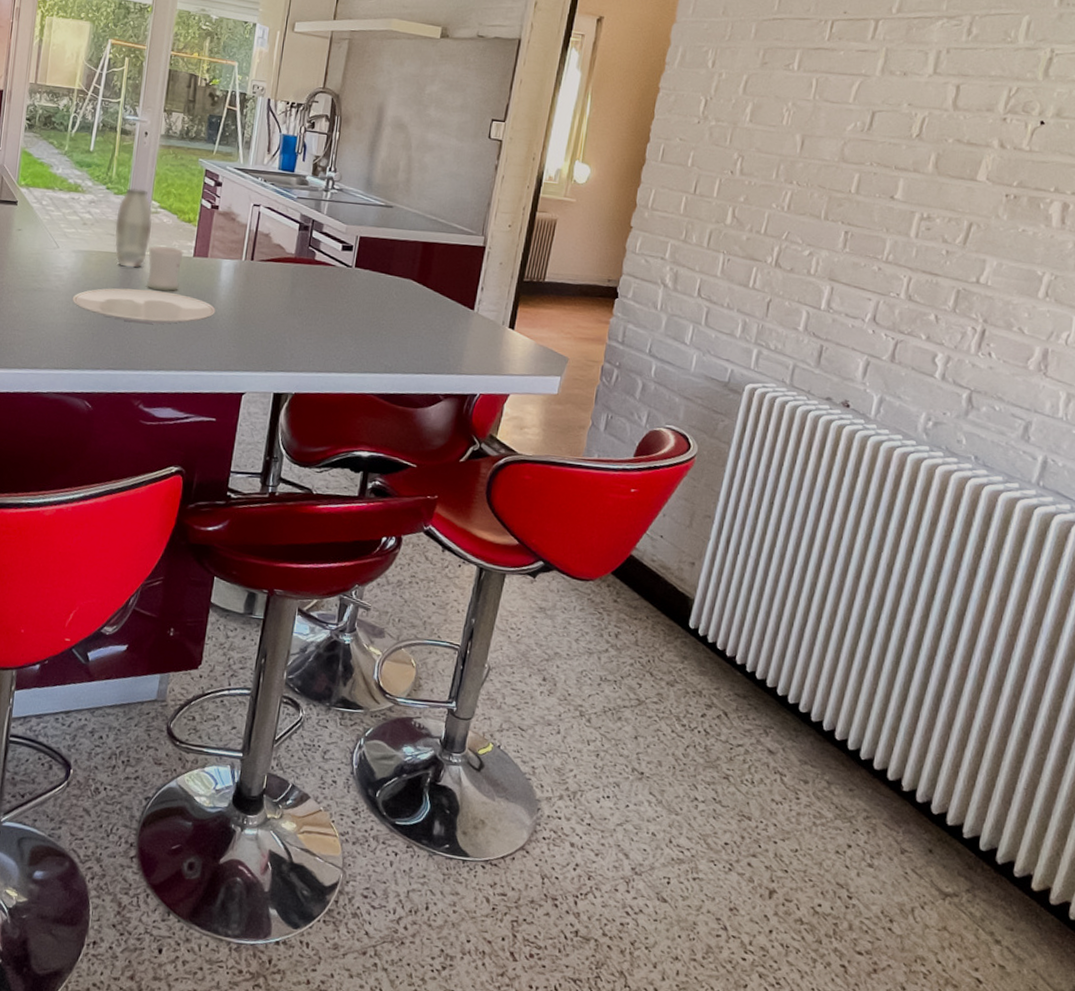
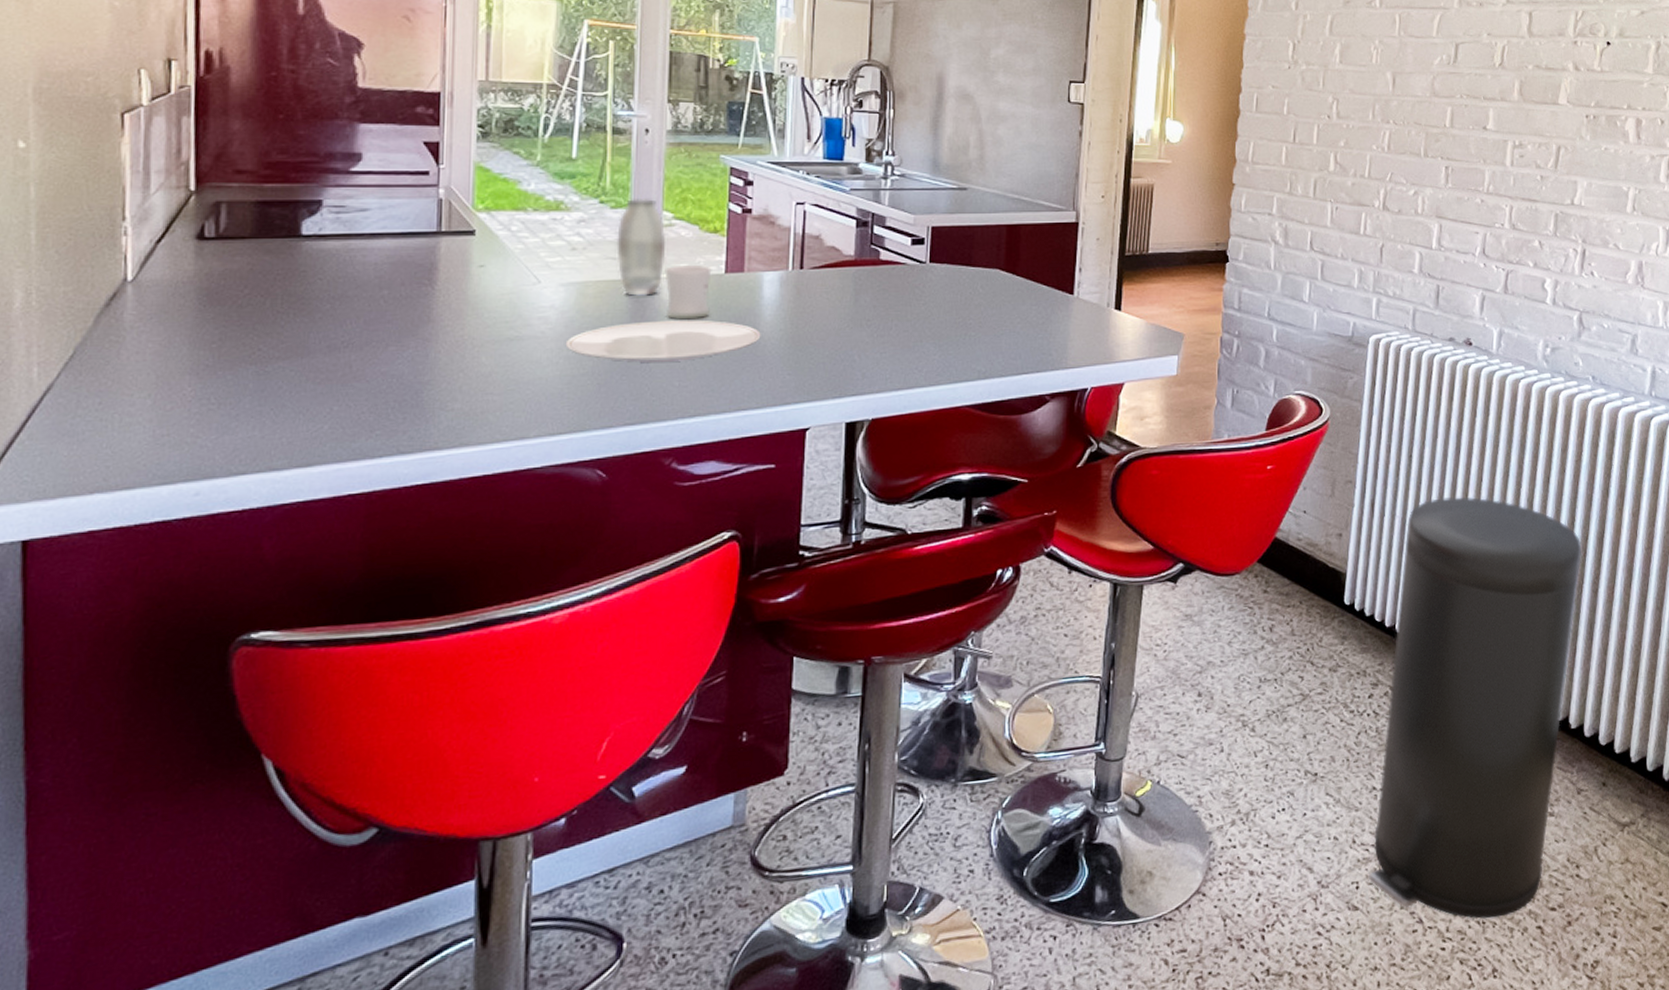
pedal bin: none [680,546,939,947] -> present [1369,497,1582,919]

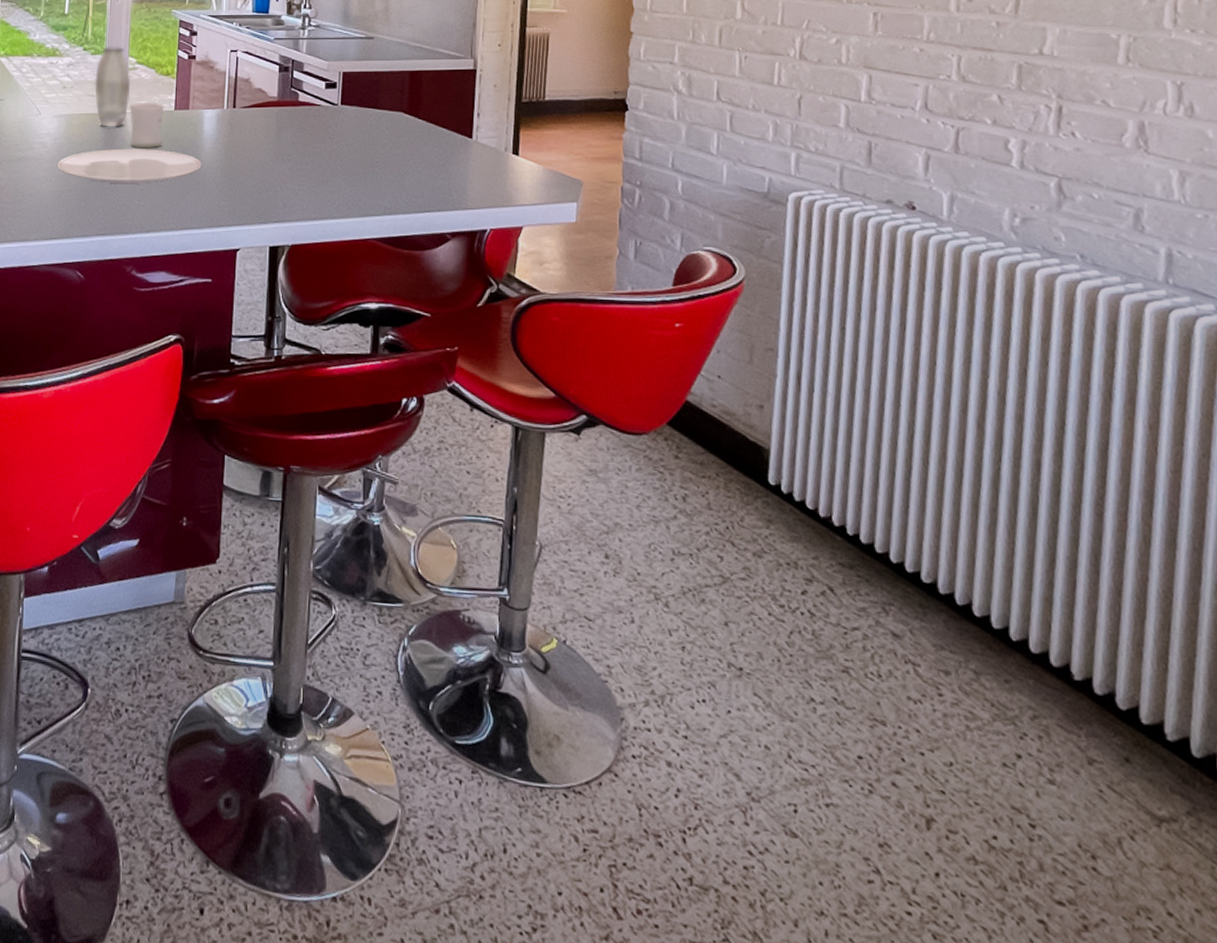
pedal bin: present [1369,497,1582,919] -> none [809,378,1078,895]

